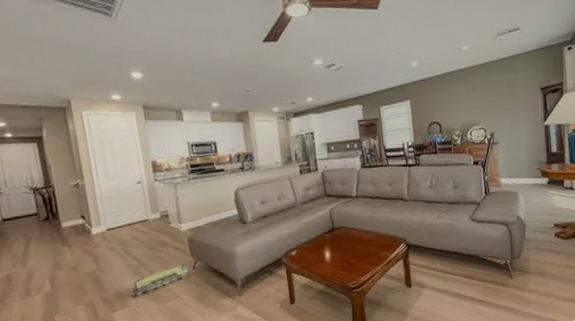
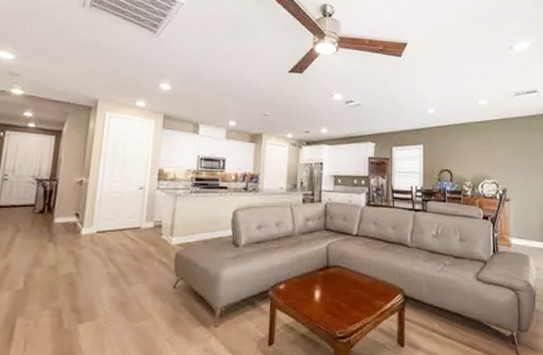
toy train: present [131,263,189,296] -> none [103,280,169,309]

